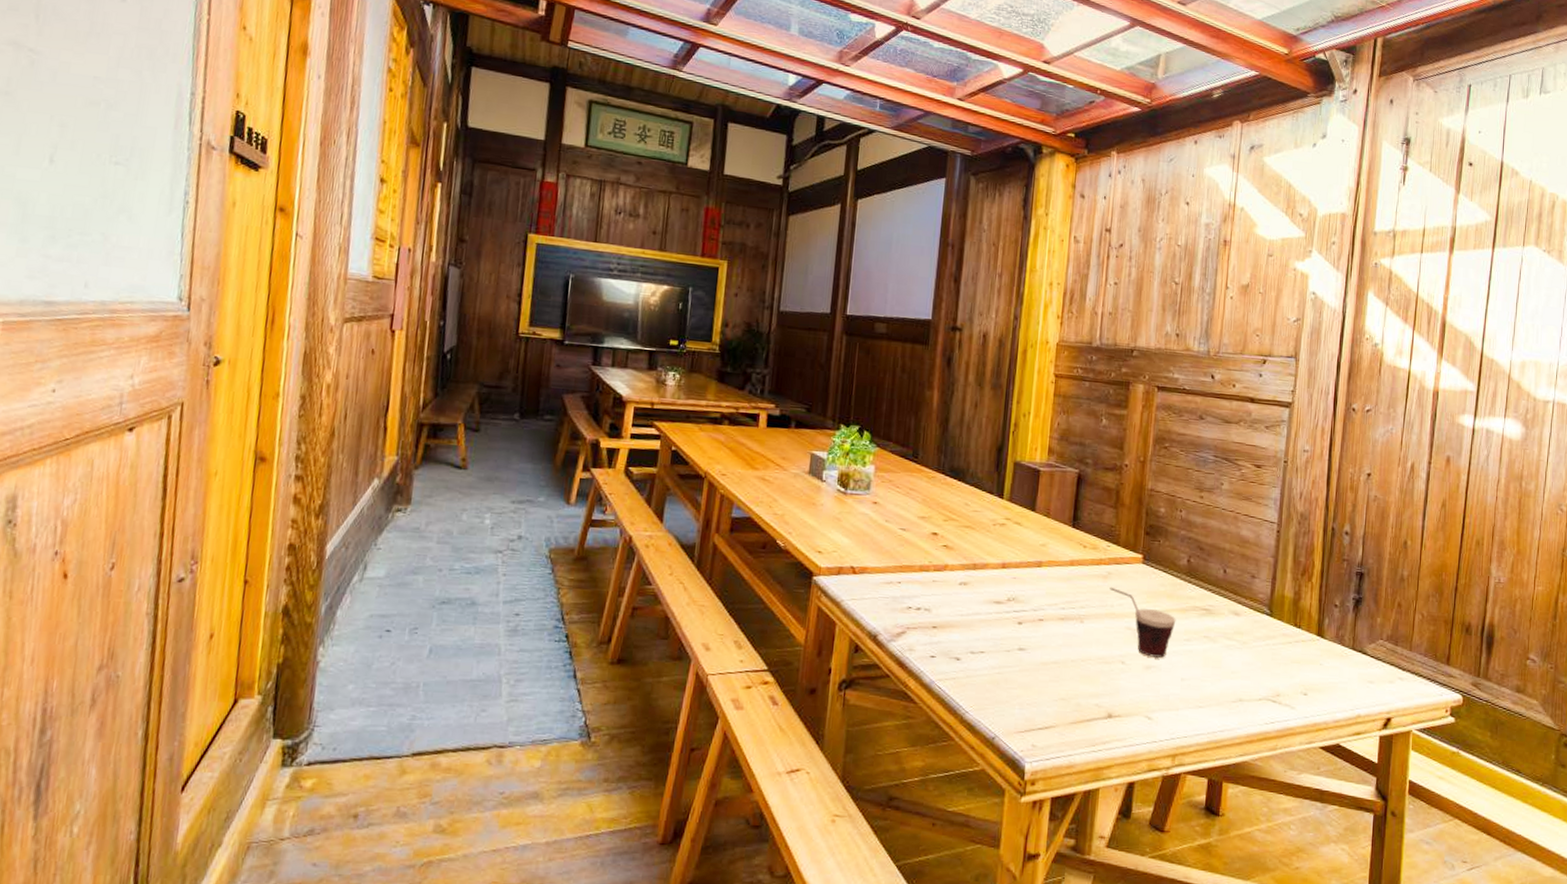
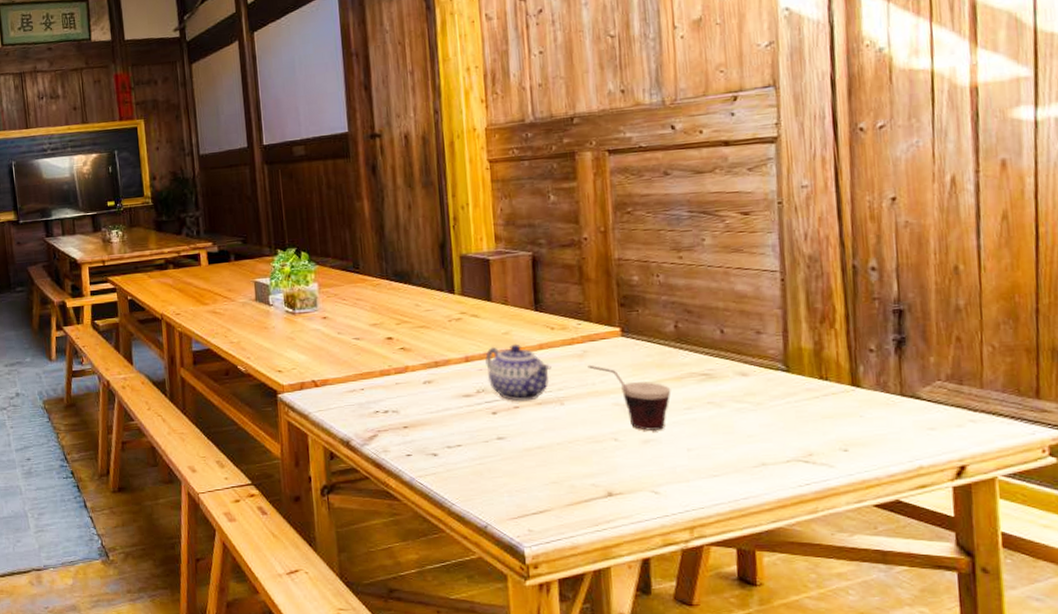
teapot: none [1020,556,1078,615] -> present [485,344,552,402]

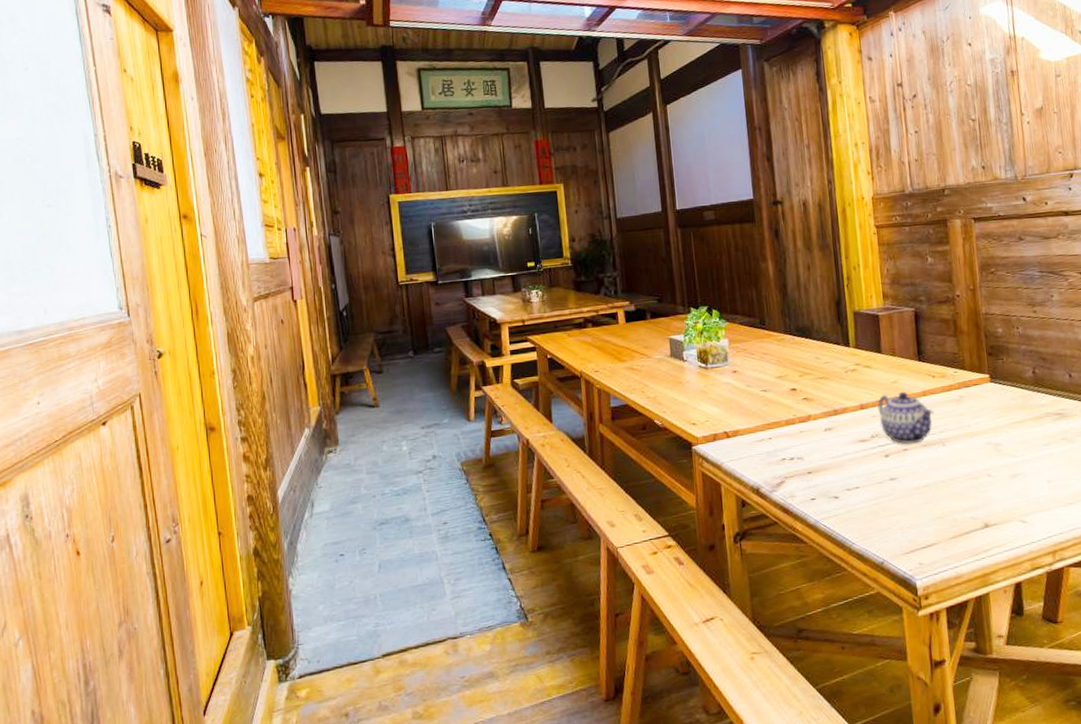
cup: present [587,365,671,431] -> none [964,408,1033,466]

